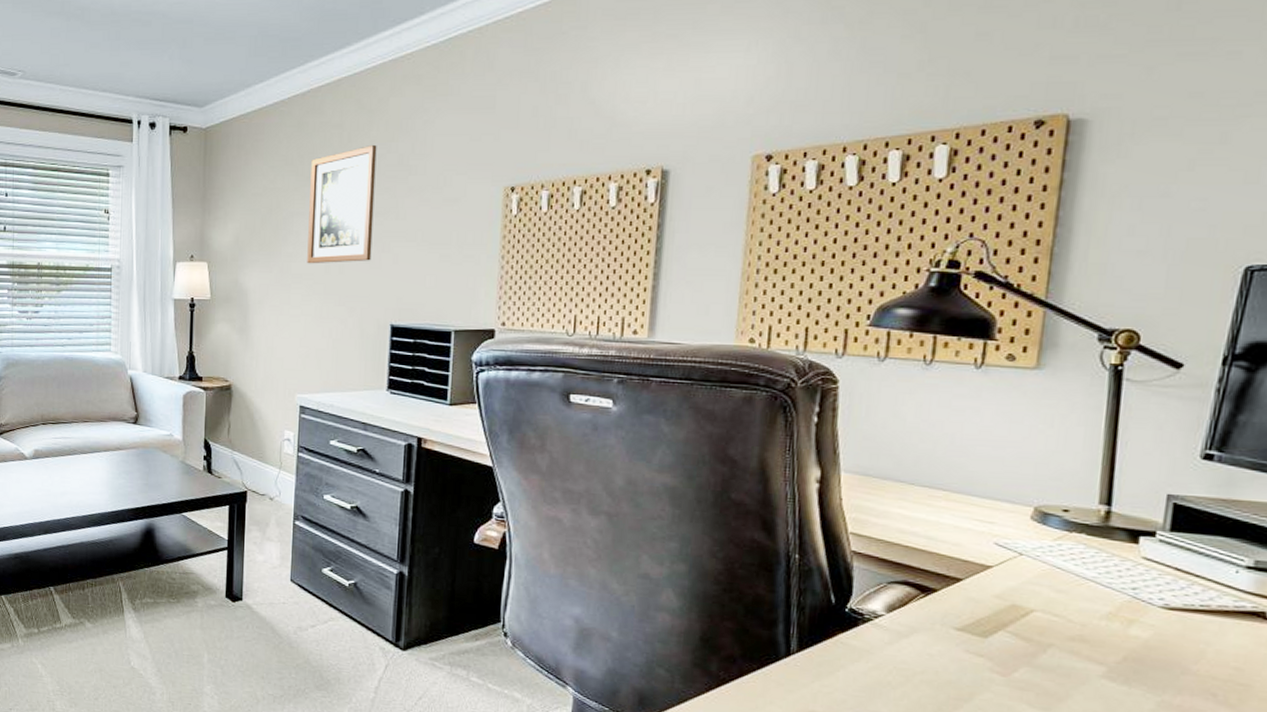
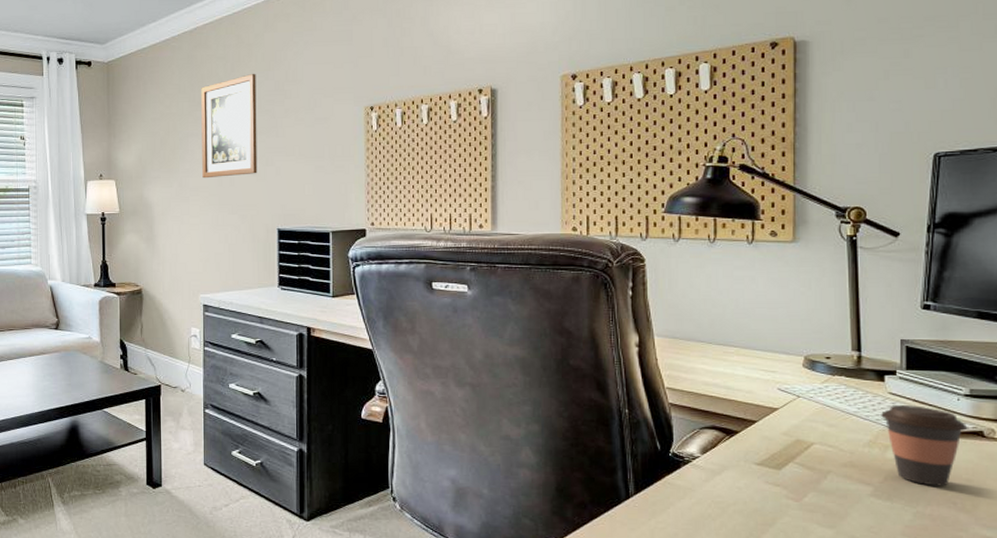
coffee cup: none [1128,572,1246,674] -> present [881,405,968,486]

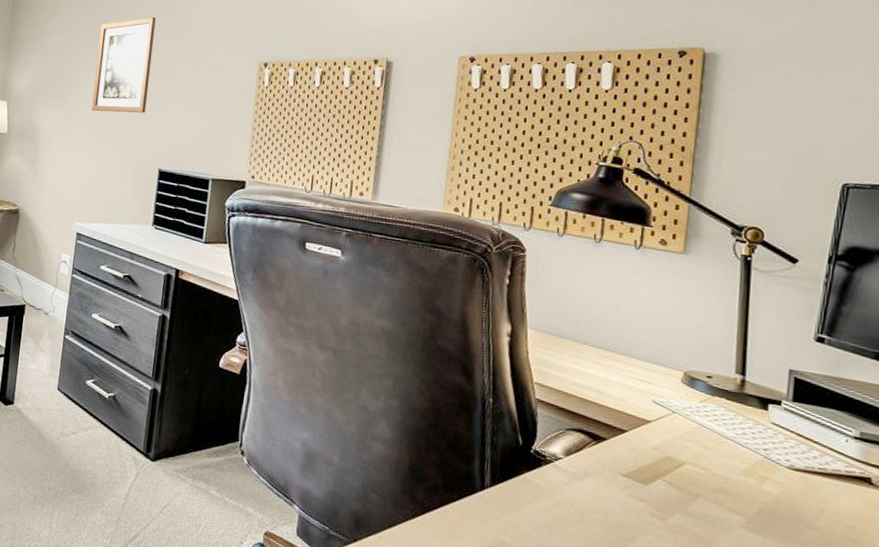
coffee cup: present [881,405,968,486] -> none [761,436,855,530]

